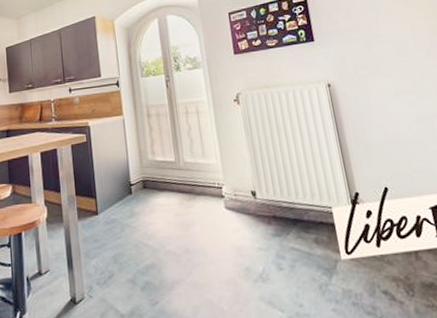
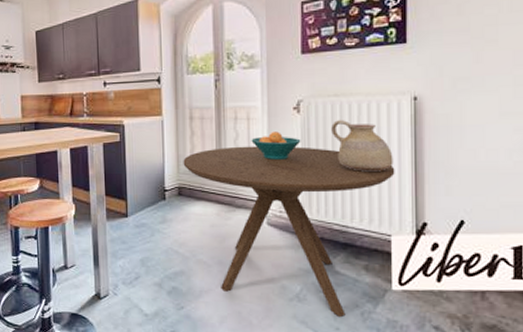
dining table: none [145,133,325,294] -> present [183,146,395,318]
fruit bowl: none [202,122,244,148] -> present [251,131,301,159]
ceramic pitcher: none [267,107,322,152] -> present [331,119,393,172]

